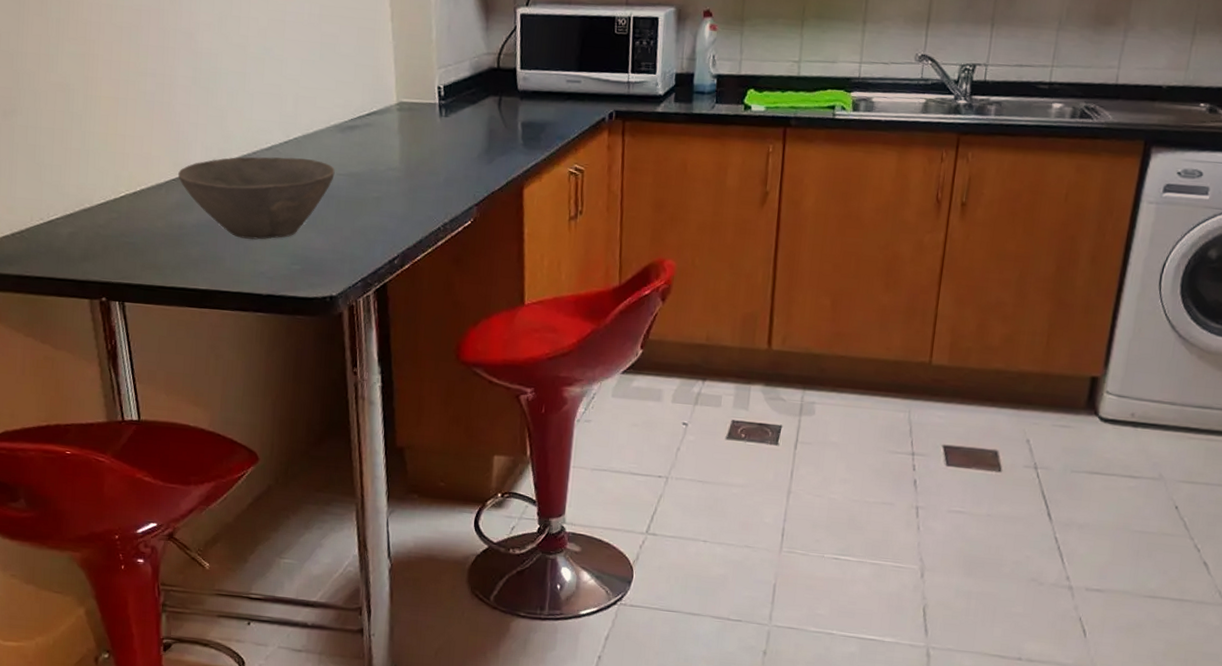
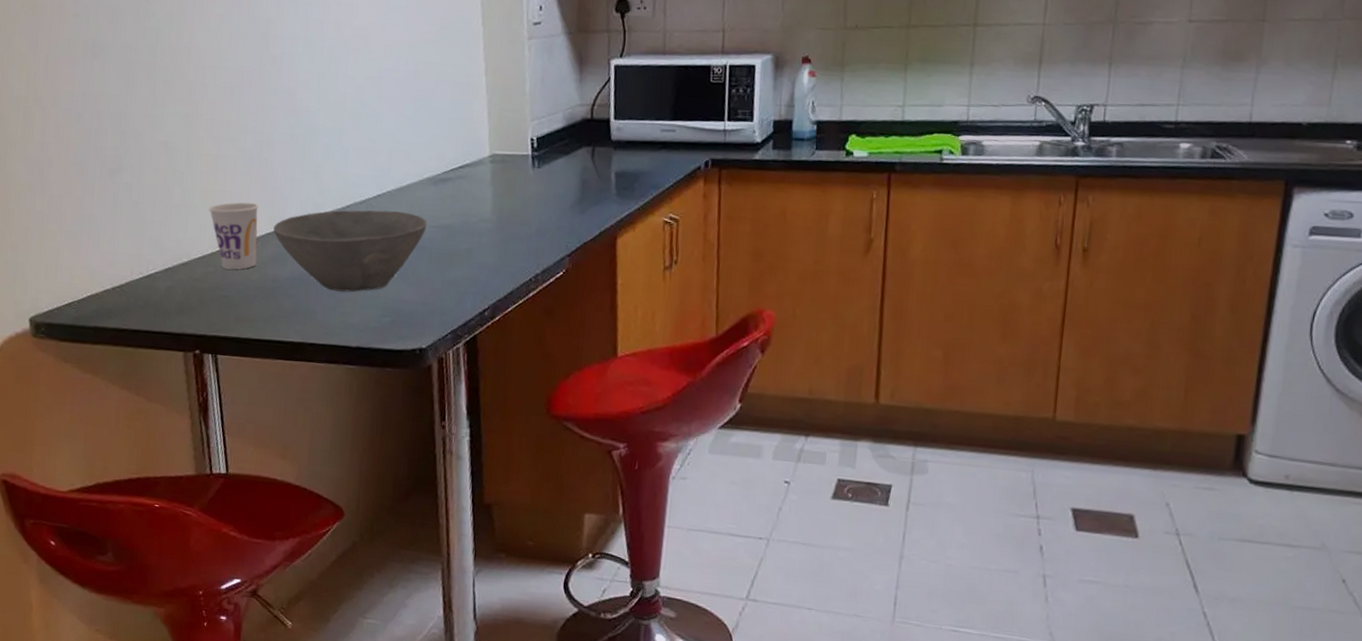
cup: none [109,147,162,216] -> present [208,202,259,270]

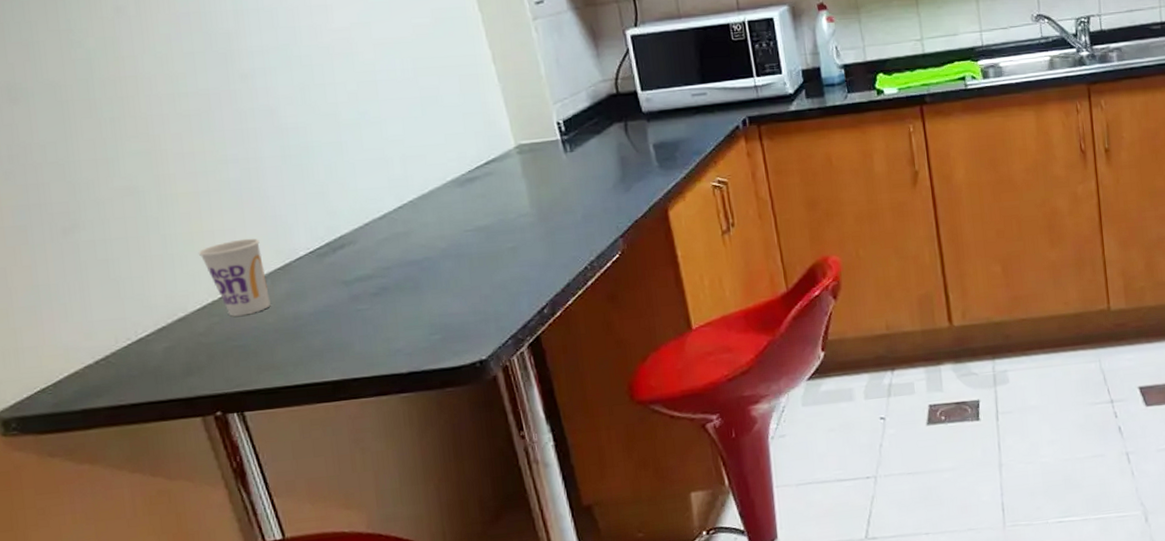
bowl: present [273,210,427,292] -> none [283,220,461,318]

